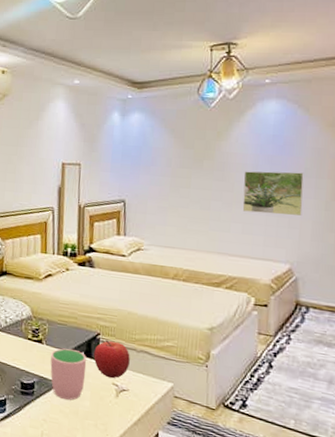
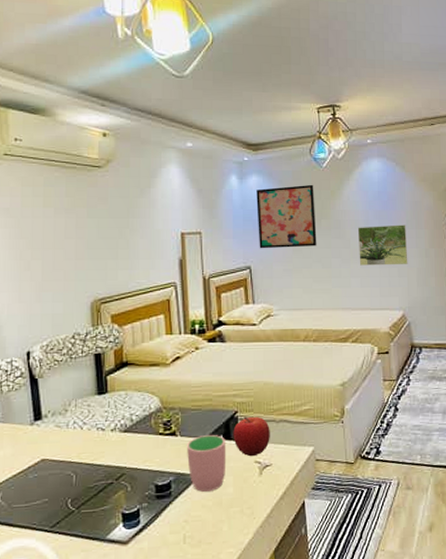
wall art: none [135,124,199,187] -> present [256,184,317,249]

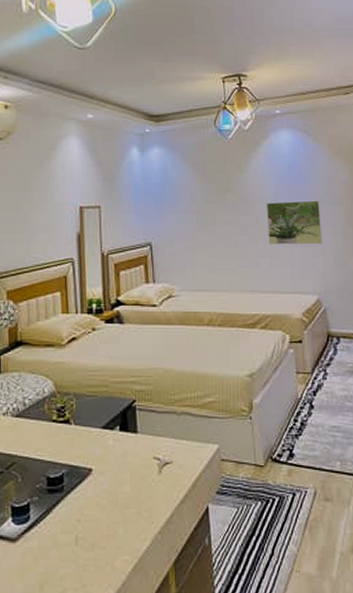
cup: present [187,435,226,492] -> none [81,425,123,488]
fruit: present [233,416,270,457] -> none [130,406,171,452]
wall art: present [256,184,317,249] -> none [158,157,222,225]

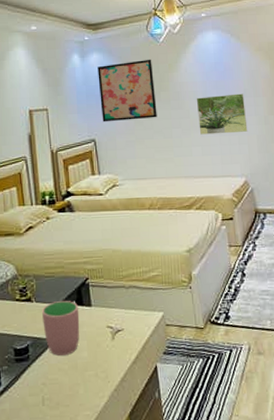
cup: none [81,425,123,488] -> present [42,301,80,356]
wall art: none [158,157,222,225] -> present [97,59,157,122]

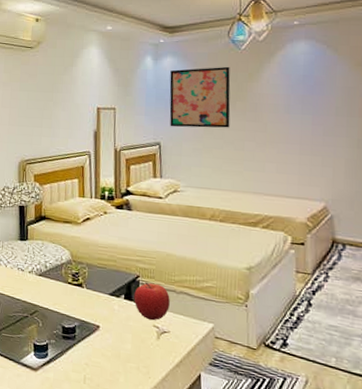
cup: present [42,301,80,356] -> none [91,291,127,344]
fruit: none [85,282,121,322] -> present [134,282,170,321]
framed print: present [196,93,248,135] -> none [276,111,336,154]

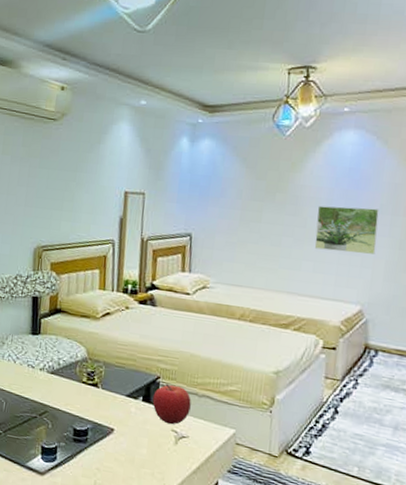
wall art: present [169,66,231,128] -> none [203,153,273,221]
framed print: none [276,111,336,154] -> present [314,205,380,254]

